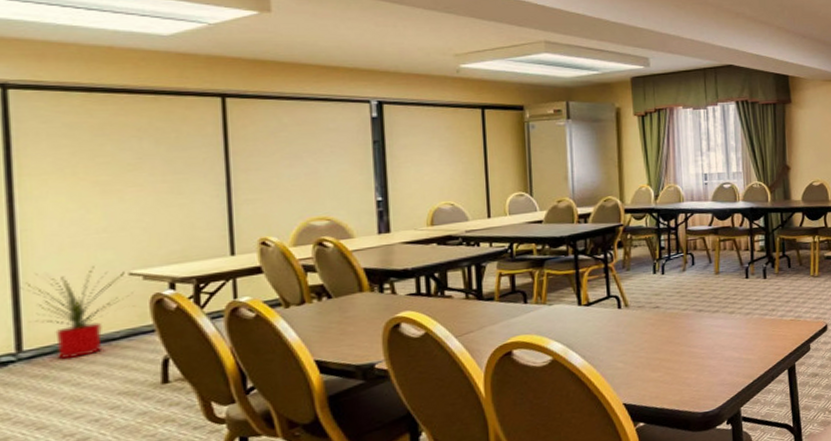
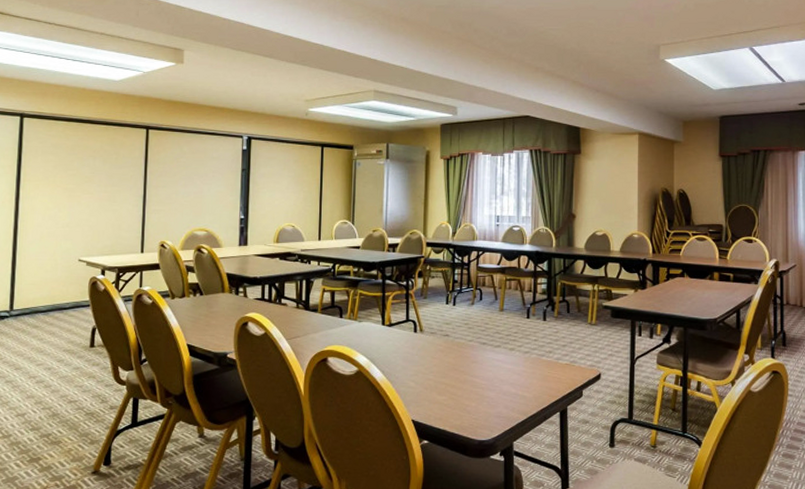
house plant: present [20,266,134,360] -> none [16,252,80,320]

